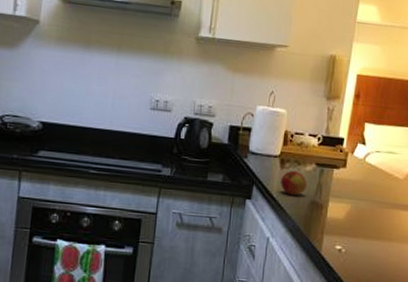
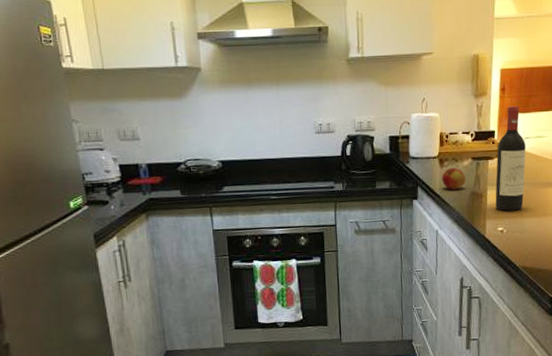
wine bottle: none [336,114,376,231] -> present [495,106,526,212]

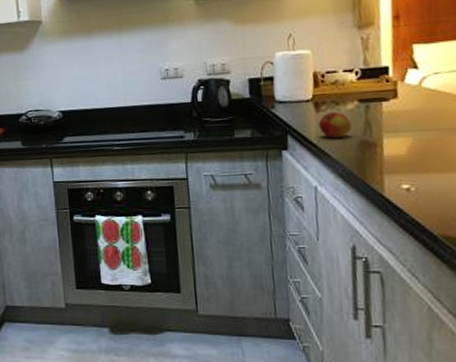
wine bottle: present [495,106,526,212] -> none [393,35,438,166]

